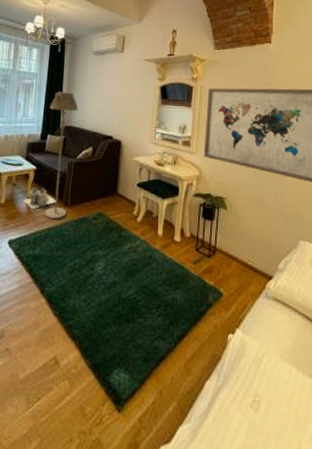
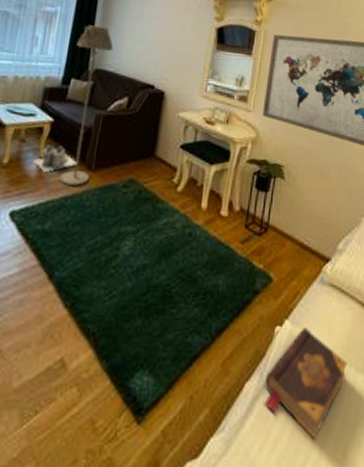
book: none [223,336,295,433] -> present [264,327,348,439]

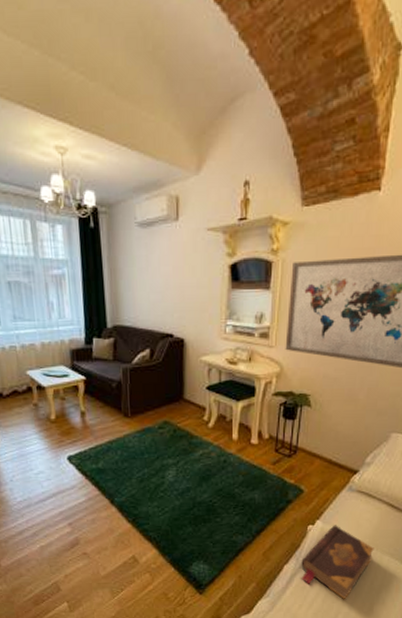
boots: present [33,145,76,172] -> none [76,400,114,423]
floor lamp: present [59,25,114,186] -> none [90,282,128,431]

